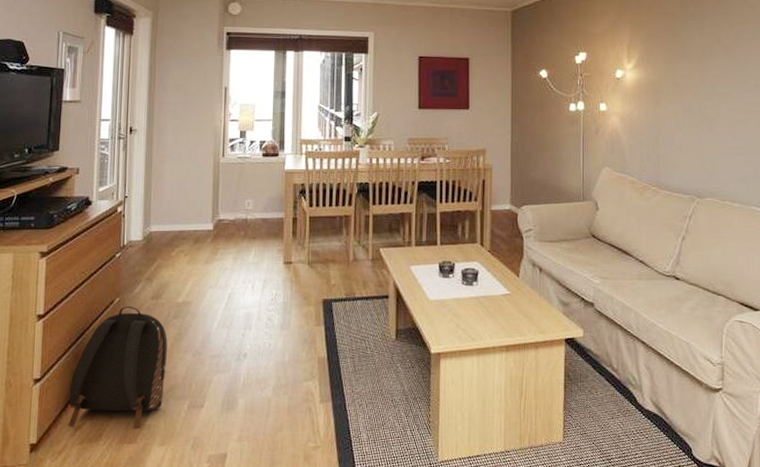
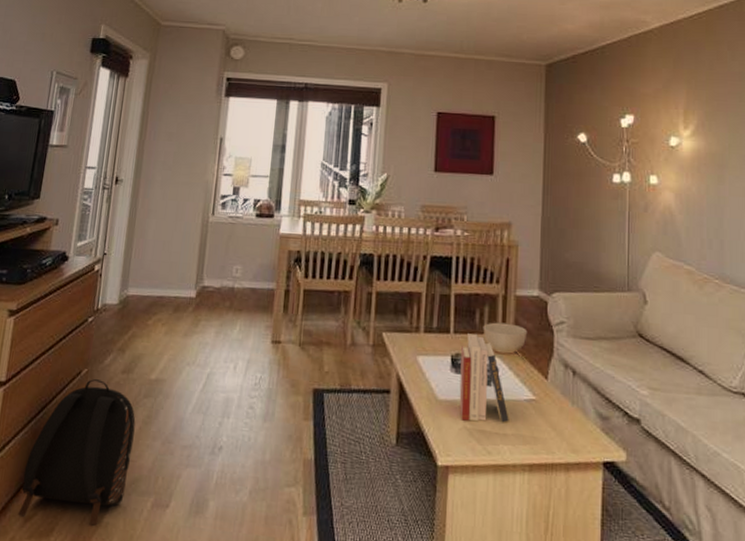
books: none [447,243,489,316] -> present [459,332,509,423]
bowl: none [464,233,502,260] -> present [483,322,528,355]

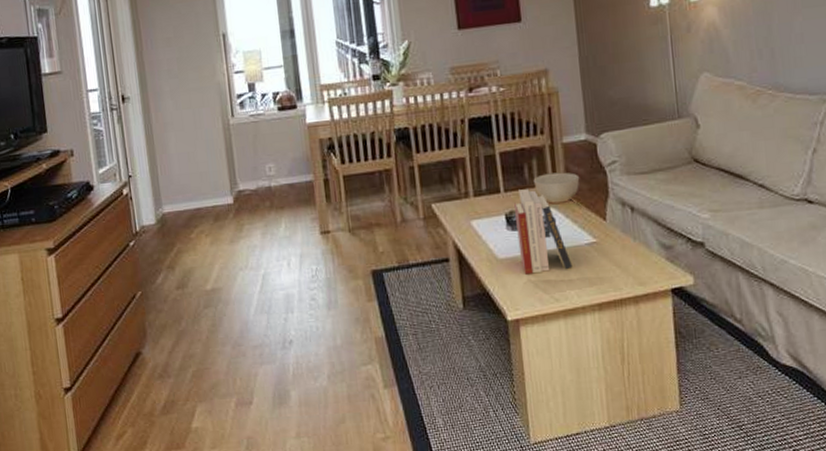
backpack: present [18,379,136,526] -> none [103,299,207,436]

